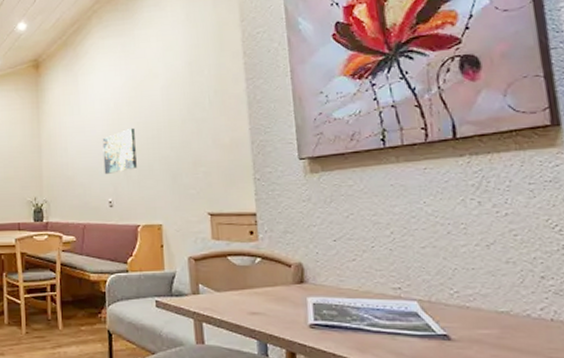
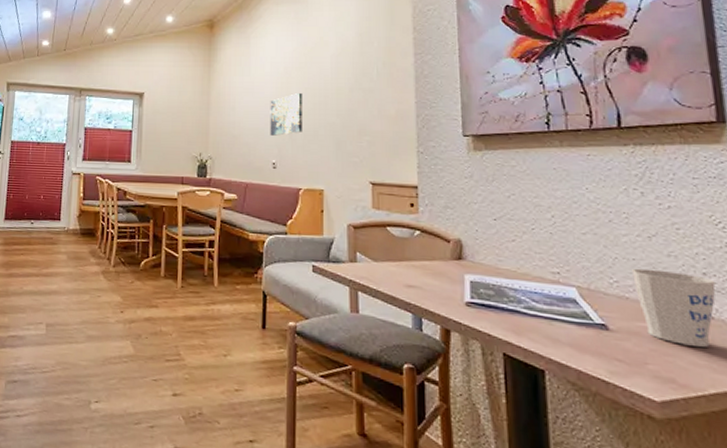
mug: none [472,277,554,348] -> present [632,268,716,347]

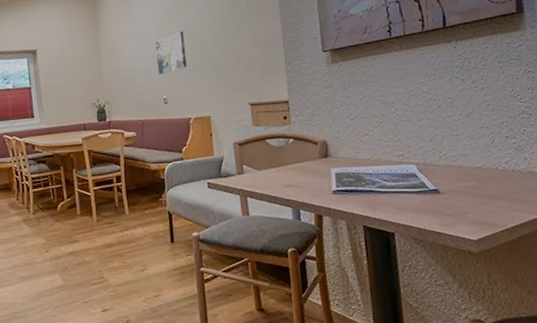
mug: present [632,268,716,347] -> none [456,139,515,195]

